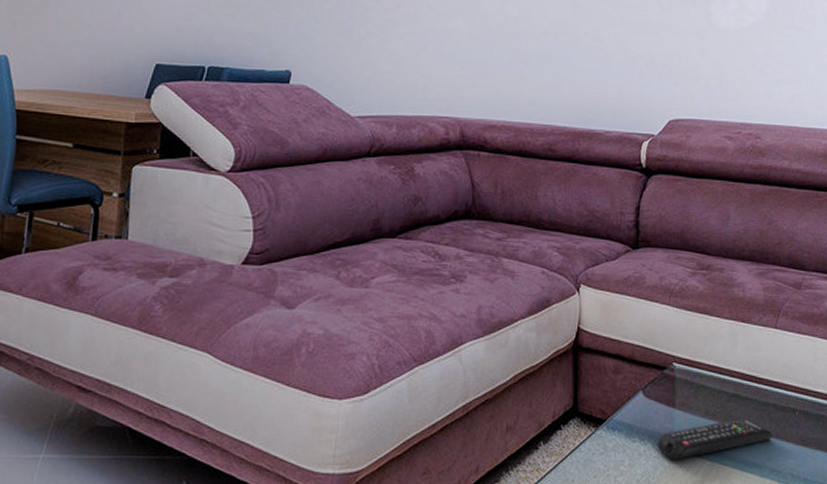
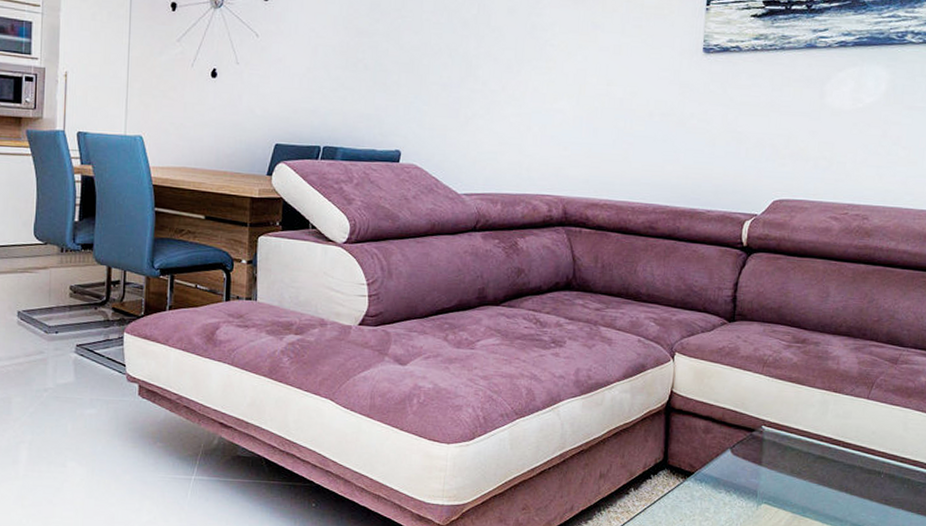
remote control: present [658,418,773,460] -> none [742,477,857,511]

